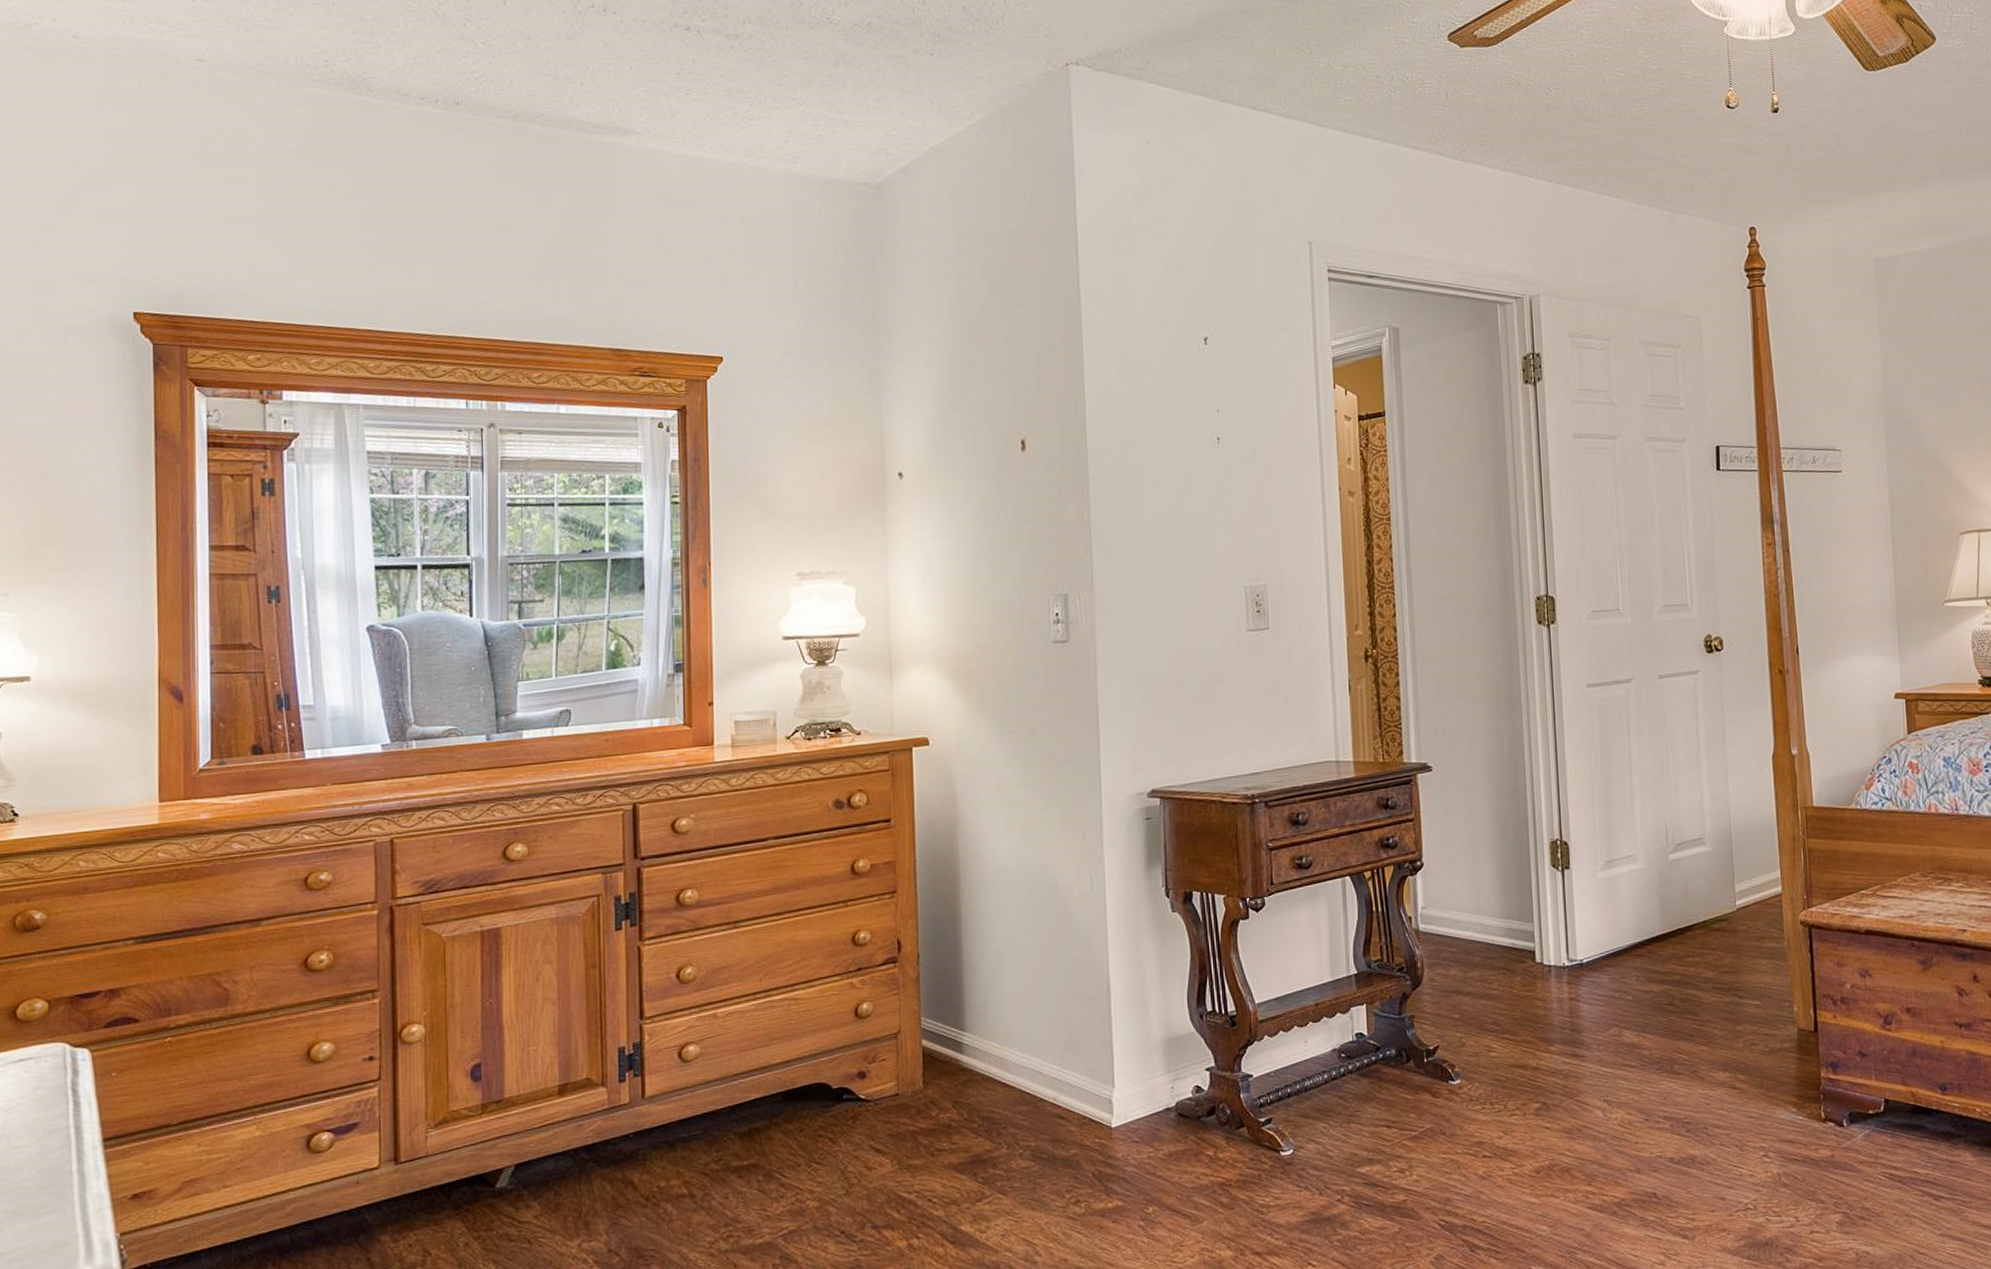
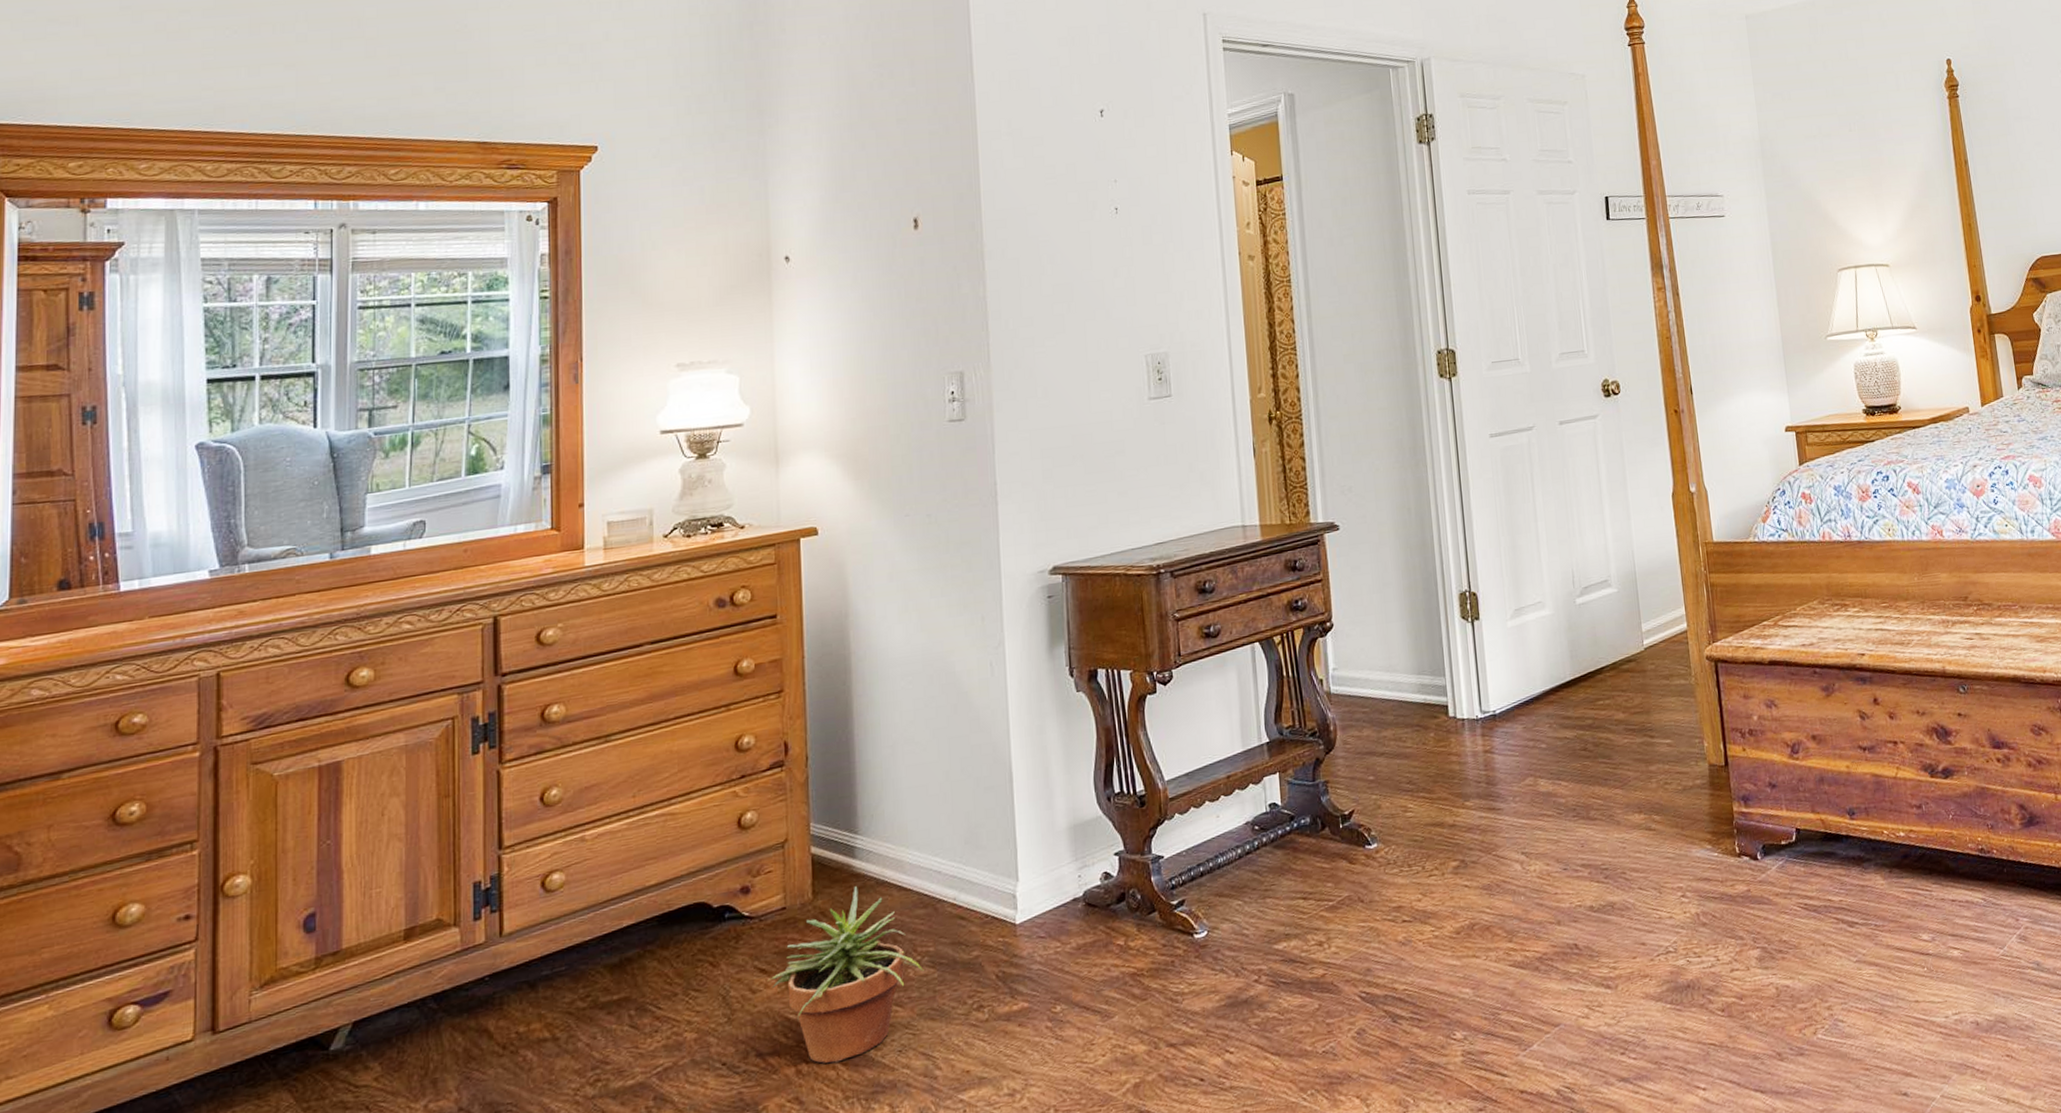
potted plant: none [883,1080,1026,1241] -> present [768,886,924,1064]

